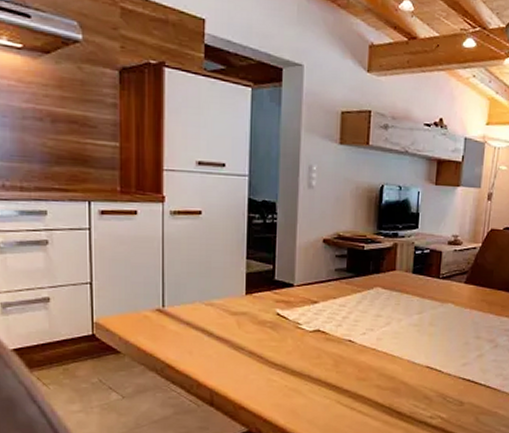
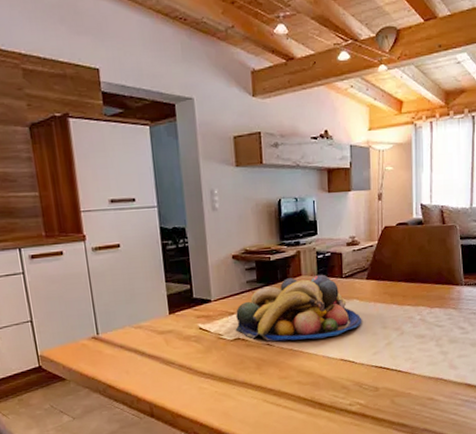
fruit bowl: none [317,271,455,341] -> present [236,274,362,342]

